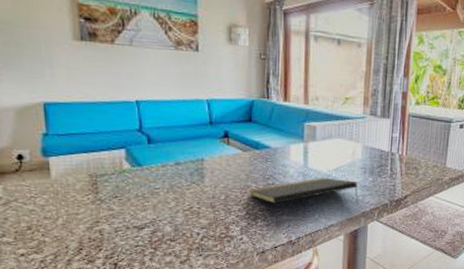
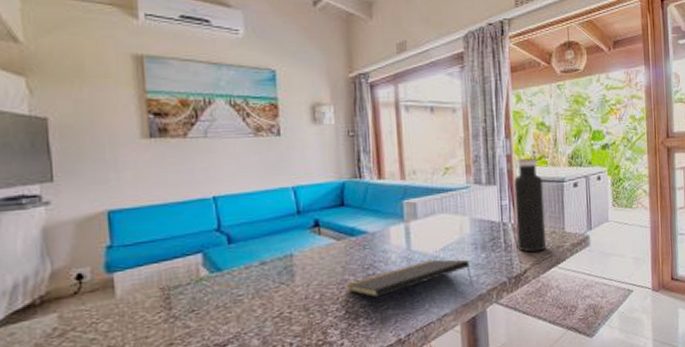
water bottle: none [402,97,433,182] -> present [513,158,546,253]

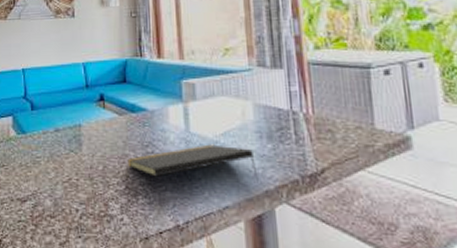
water bottle: present [513,158,546,253] -> none [305,40,349,149]

